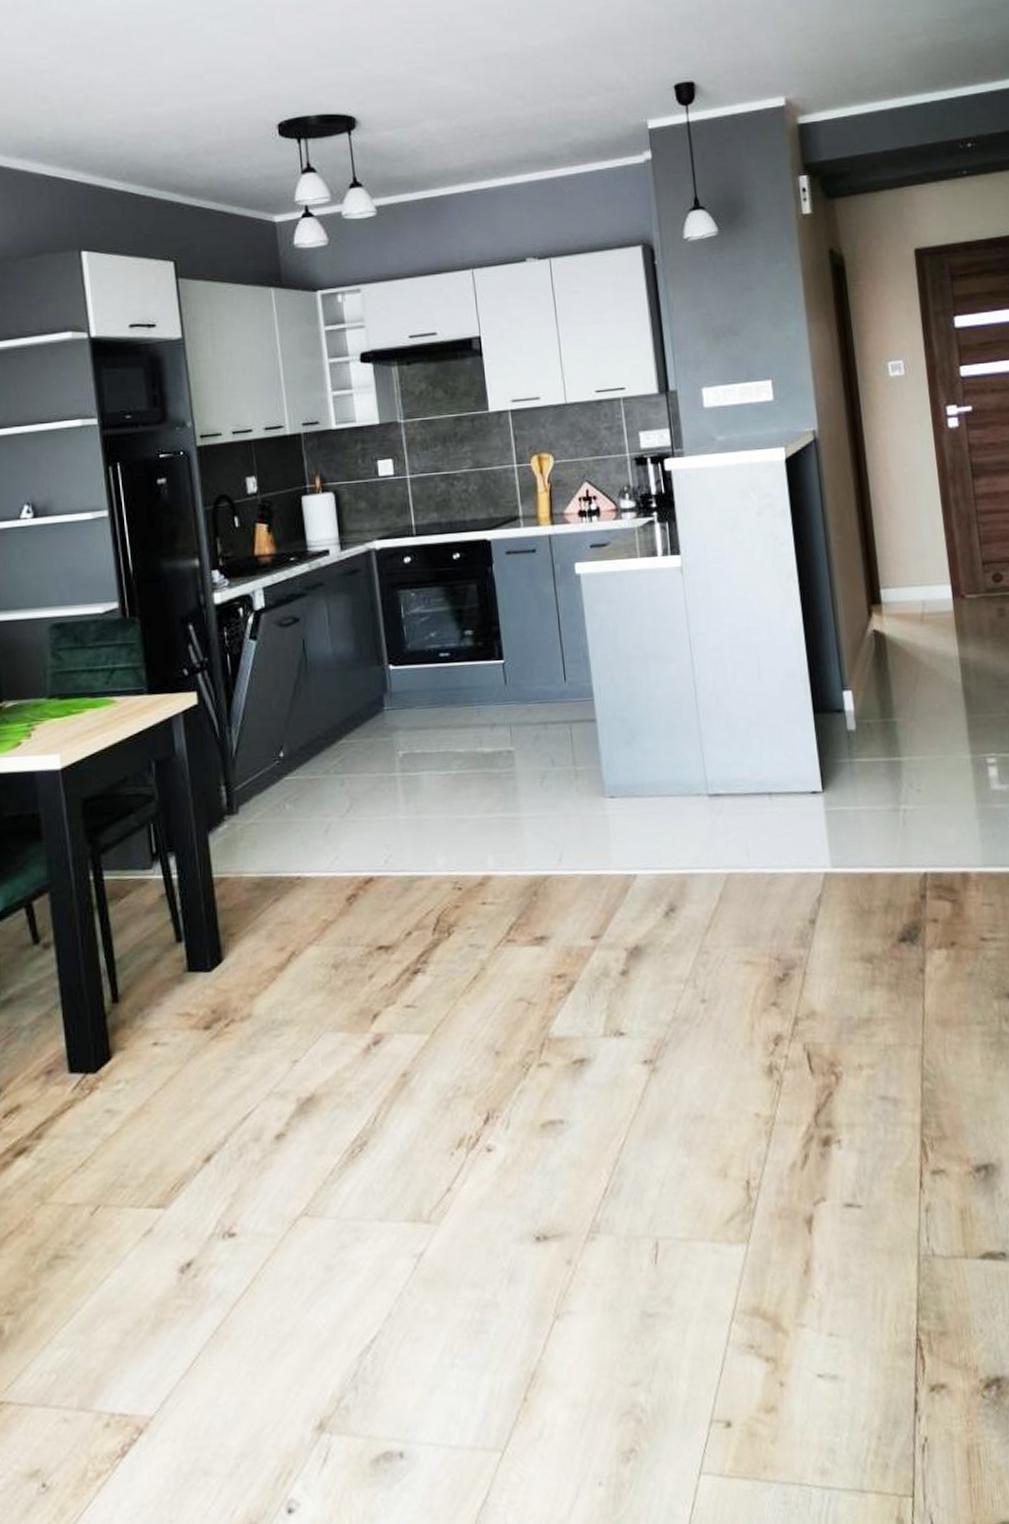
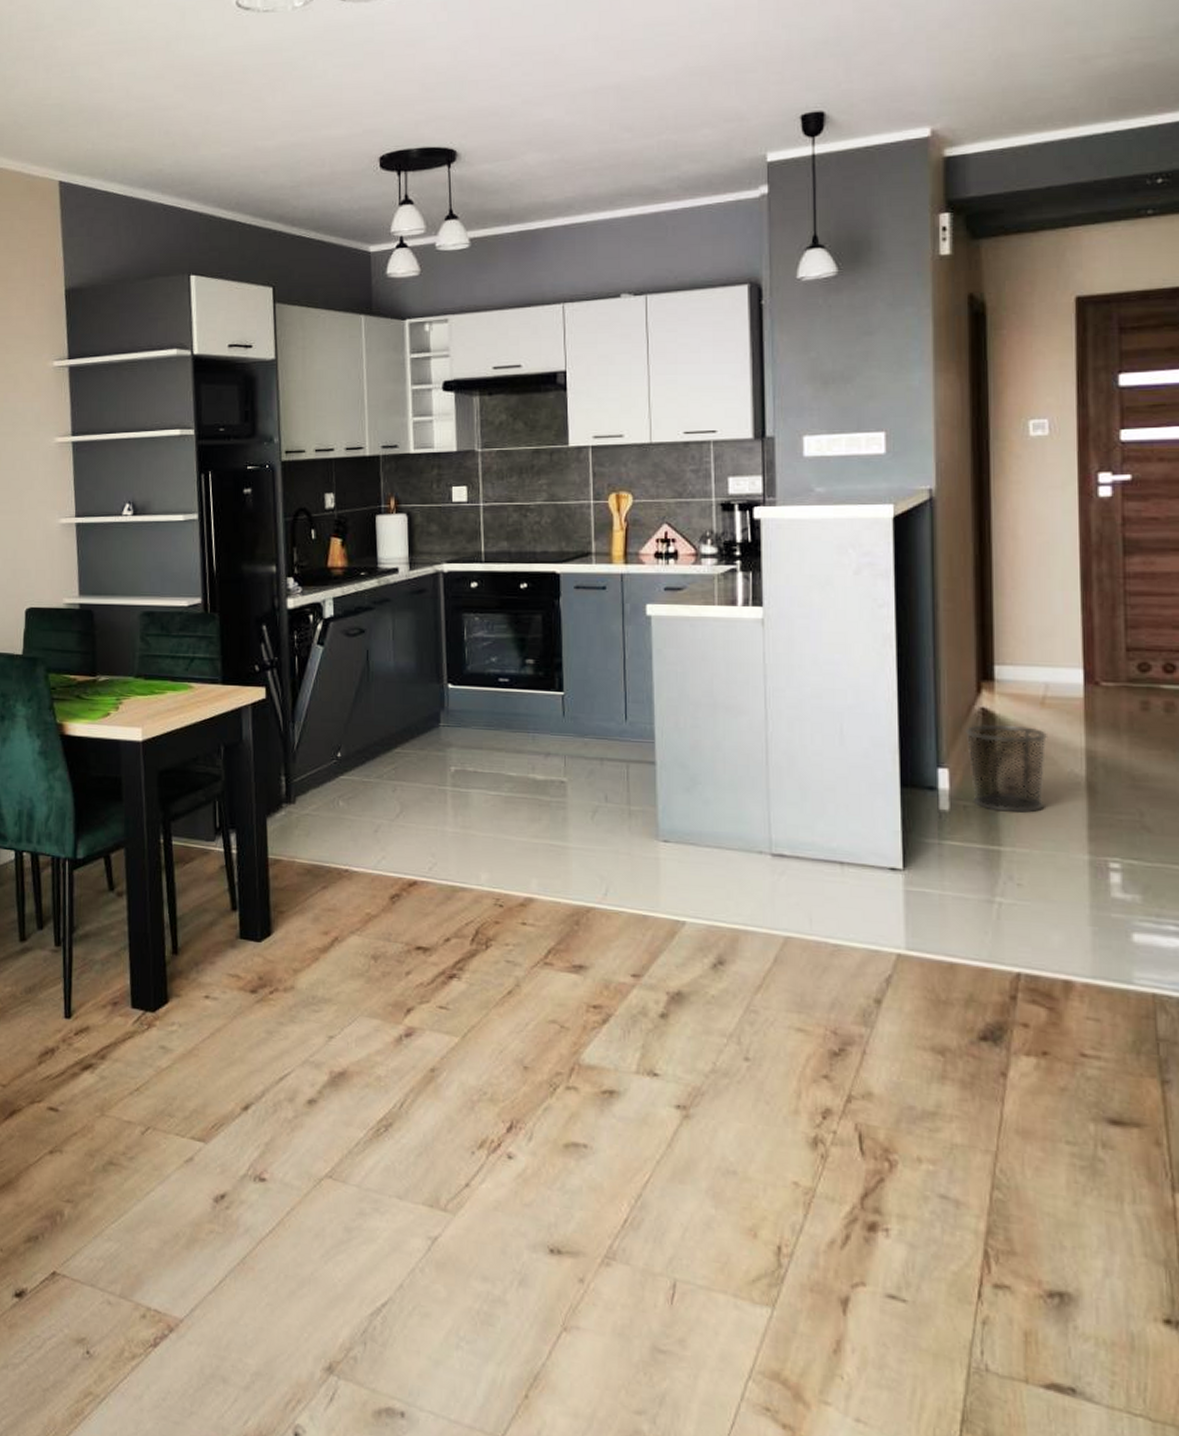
waste bin: none [861,642,931,725] -> present [963,723,1047,813]

